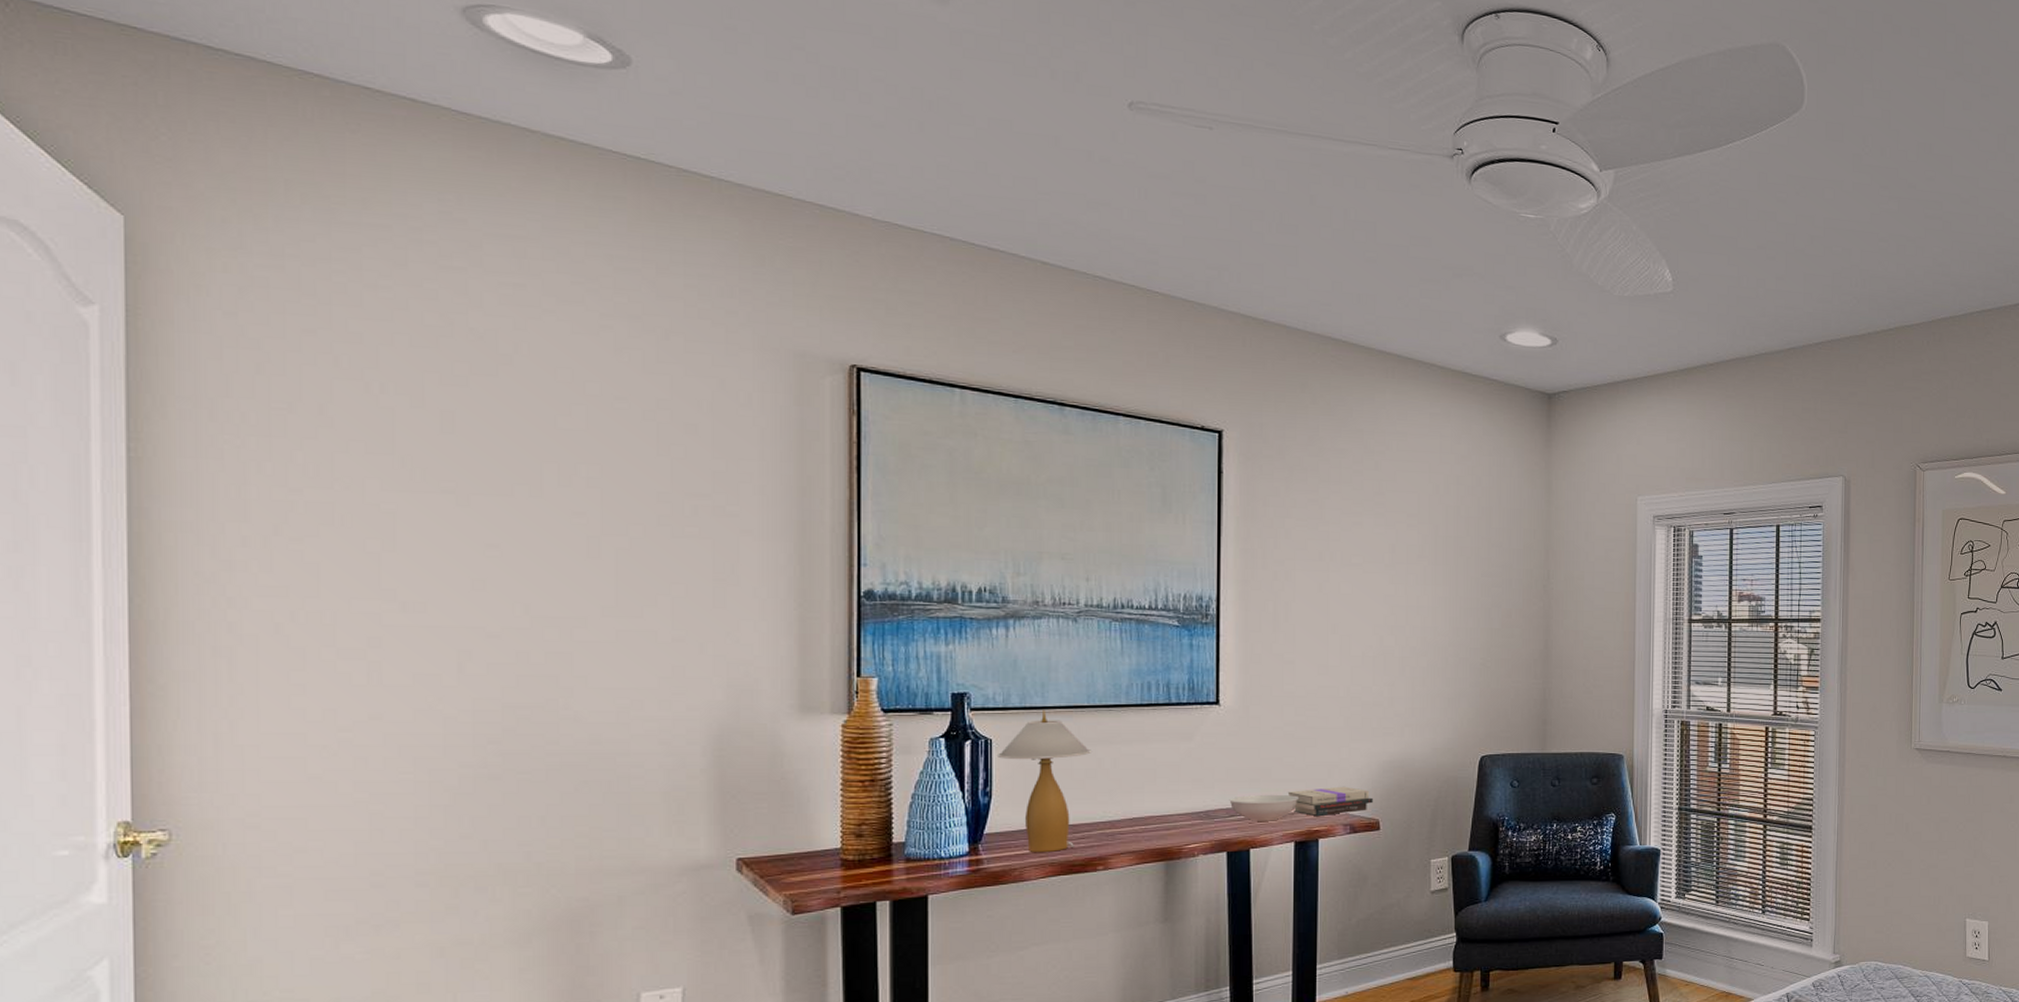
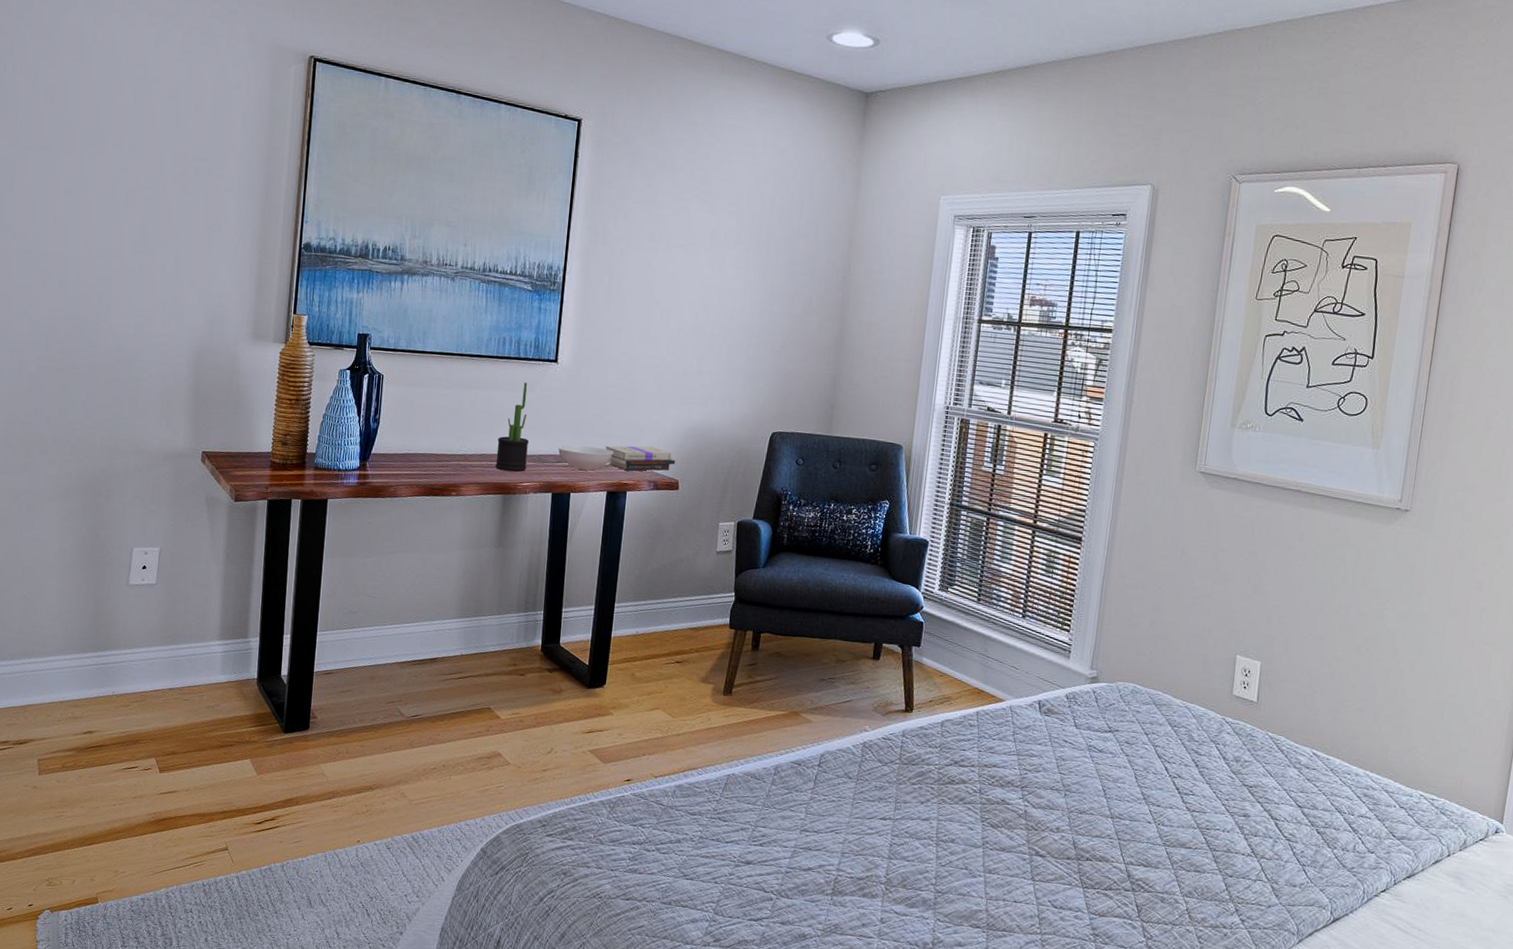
table lamp: present [996,709,1093,853] -> none [386,353,457,476]
decorative plant: none [1152,730,1193,834] -> present [495,382,530,472]

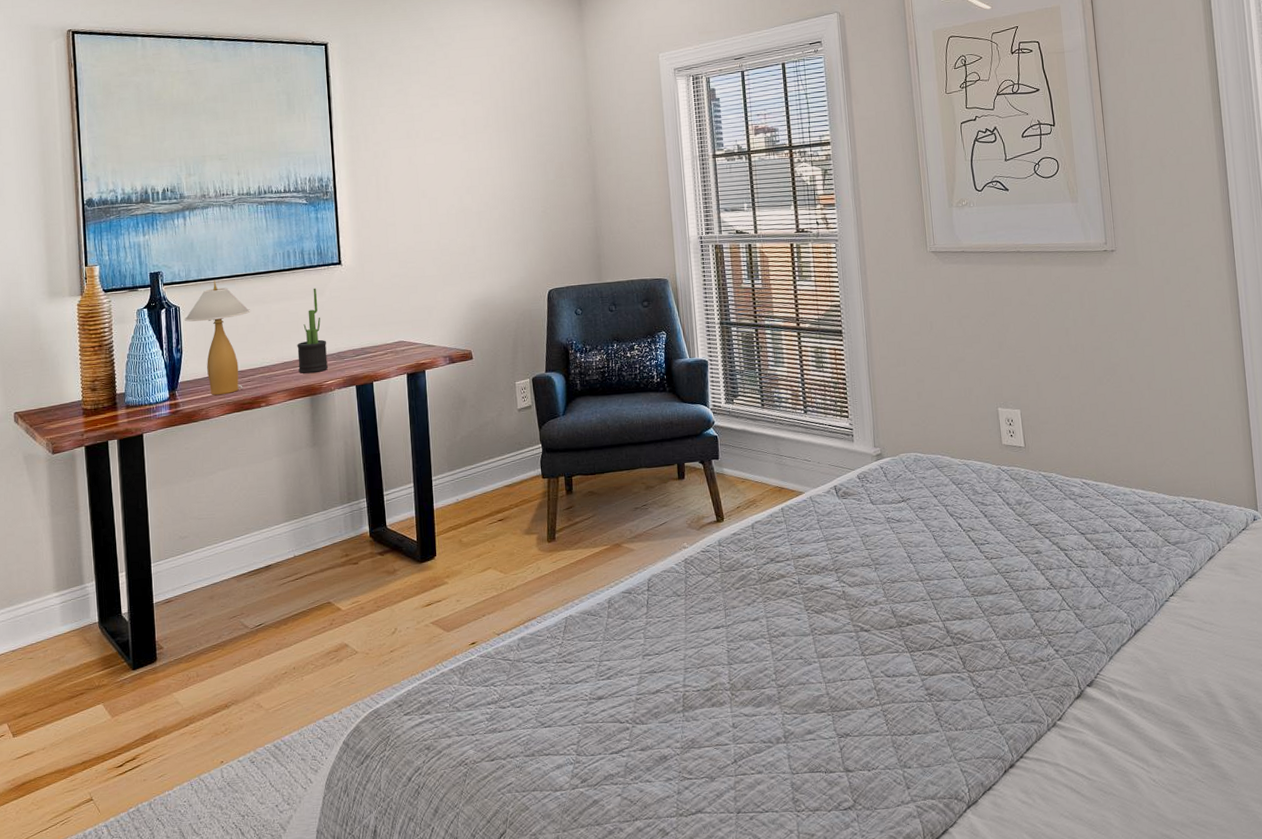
table lamp: none [386,353,457,476] -> present [183,279,251,396]
bowl: present [557,445,614,471] -> none [354,334,407,359]
books: present [606,445,675,472] -> none [399,324,465,352]

